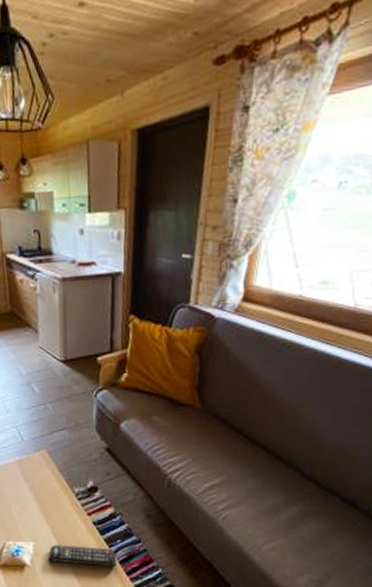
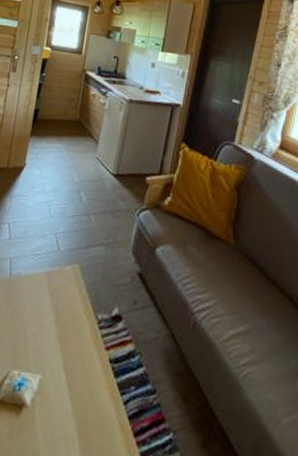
remote control: present [47,545,117,567] -> none [51,382,127,423]

